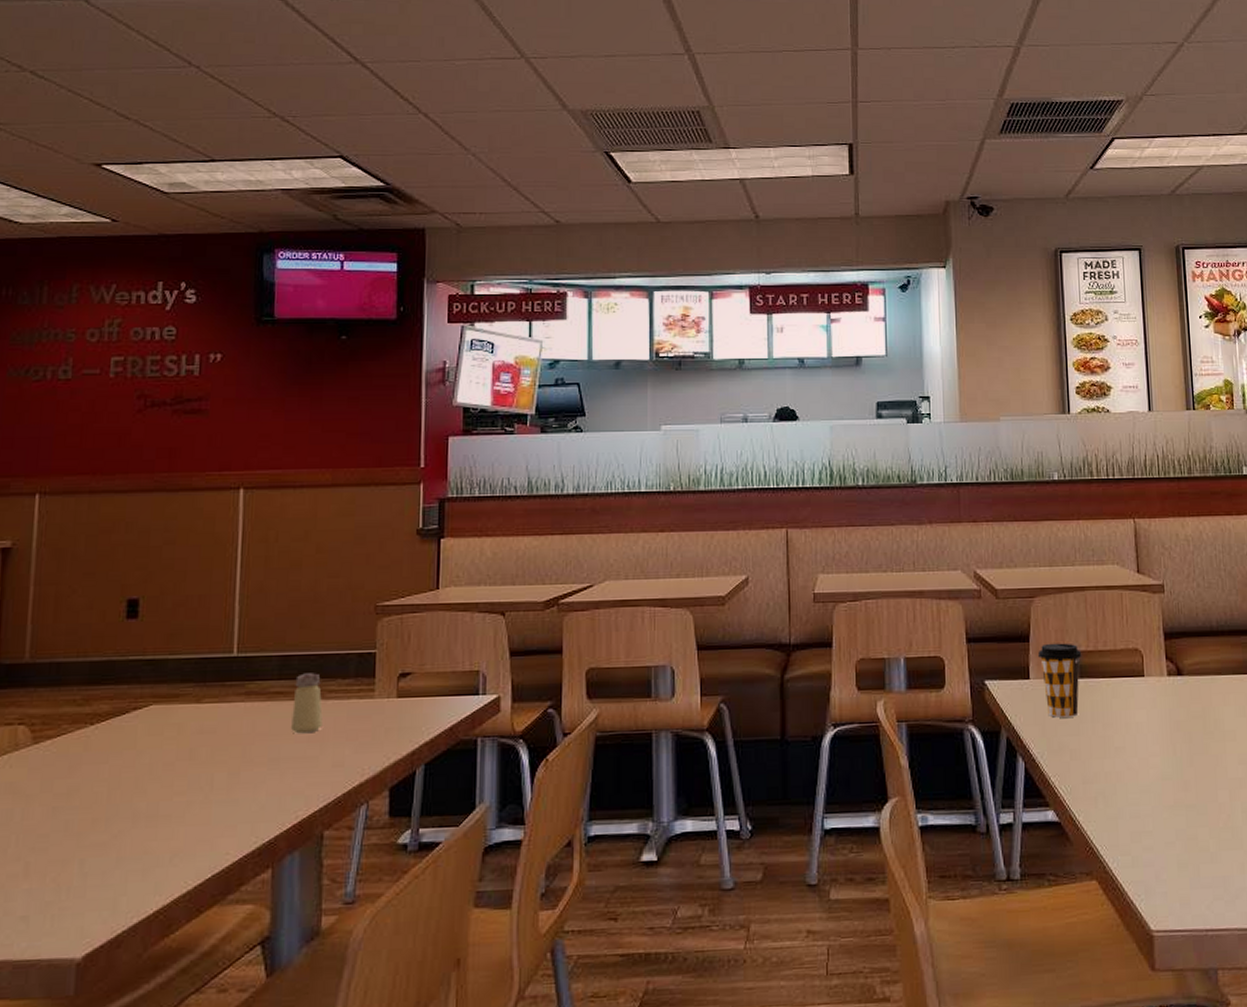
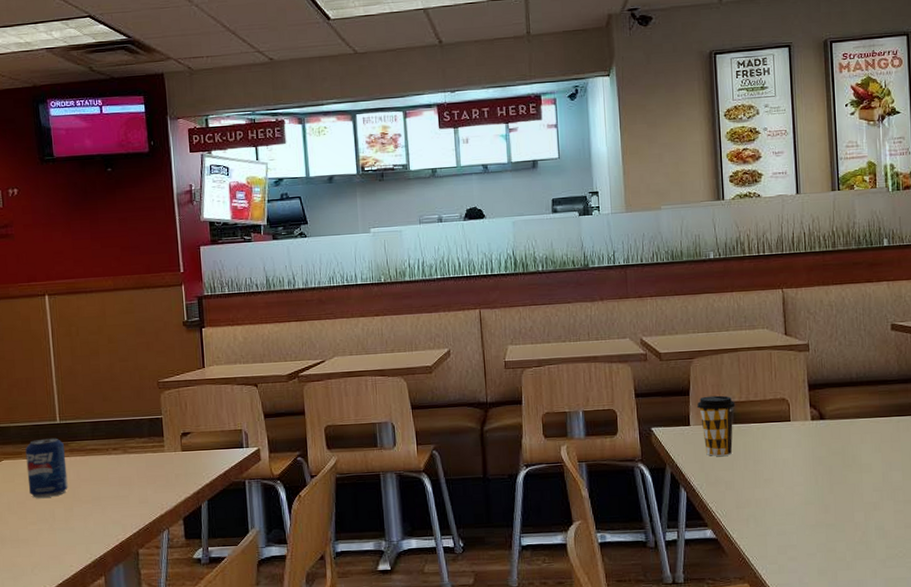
beverage can: none [181,676,240,758] -> present [25,438,68,498]
saltshaker: present [291,673,323,734] -> none [105,434,129,480]

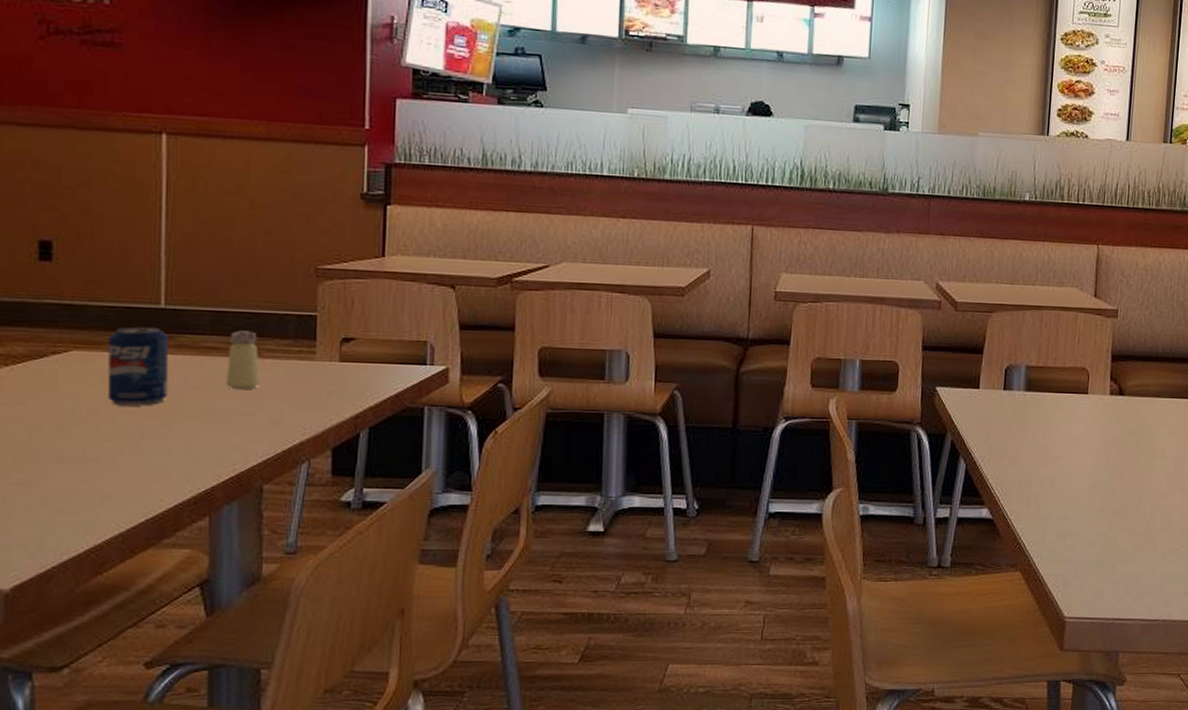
saltshaker: none [105,434,129,480] -> present [227,330,260,390]
coffee cup: present [696,395,736,456] -> none [989,357,1032,426]

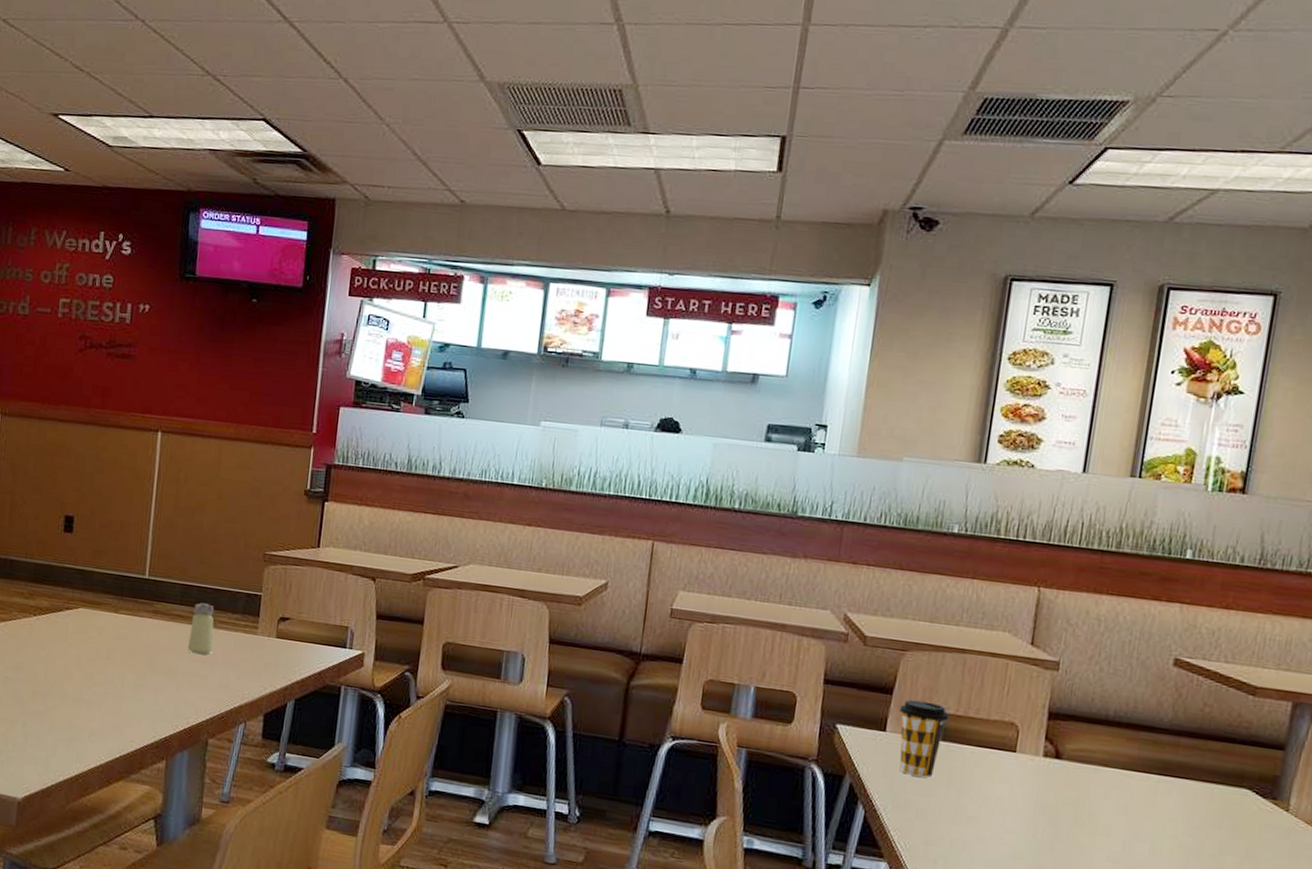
beverage can: present [107,326,169,406] -> none [102,591,149,660]
coffee cup: none [989,357,1032,426] -> present [898,699,949,778]

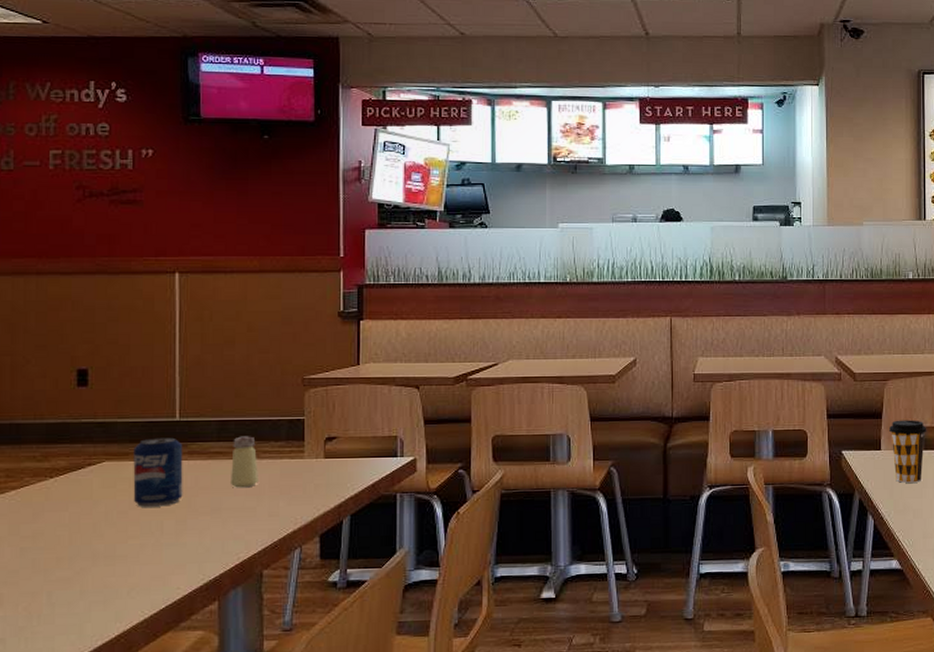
beverage can: none [102,591,149,660] -> present [133,437,183,507]

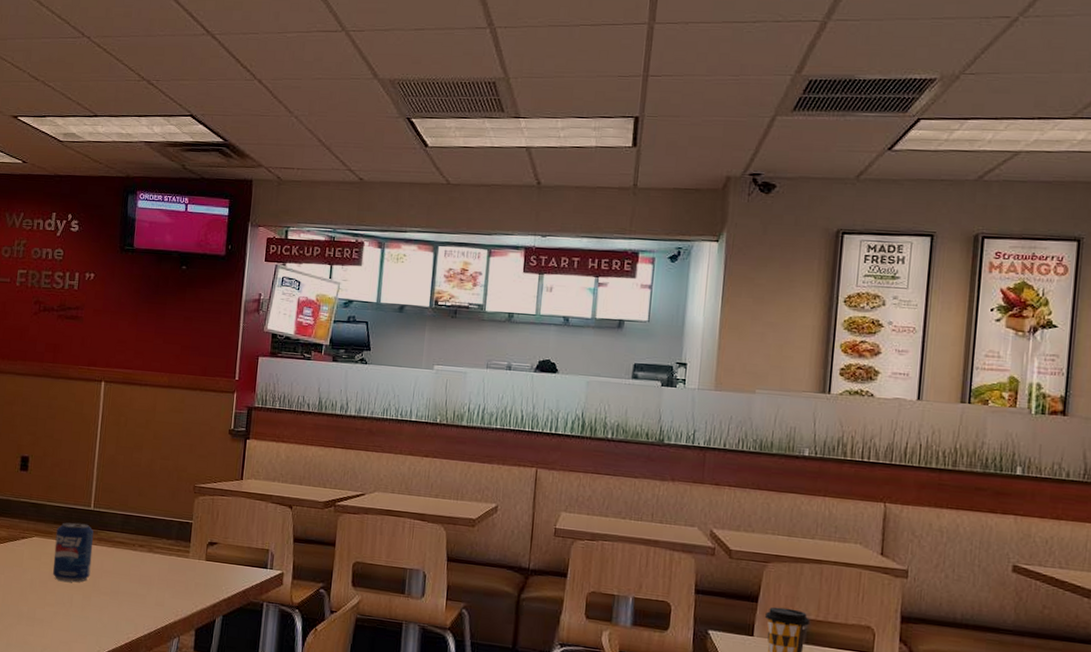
saltshaker: present [231,436,258,488] -> none [128,530,151,577]

